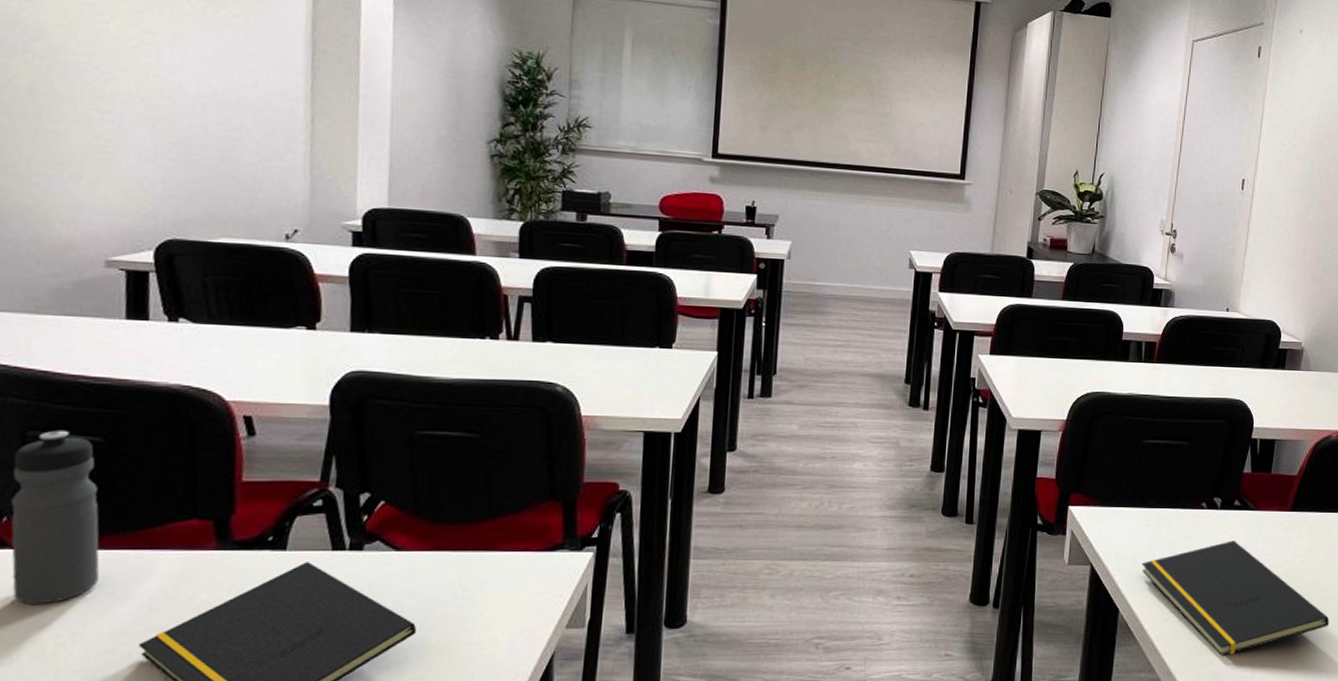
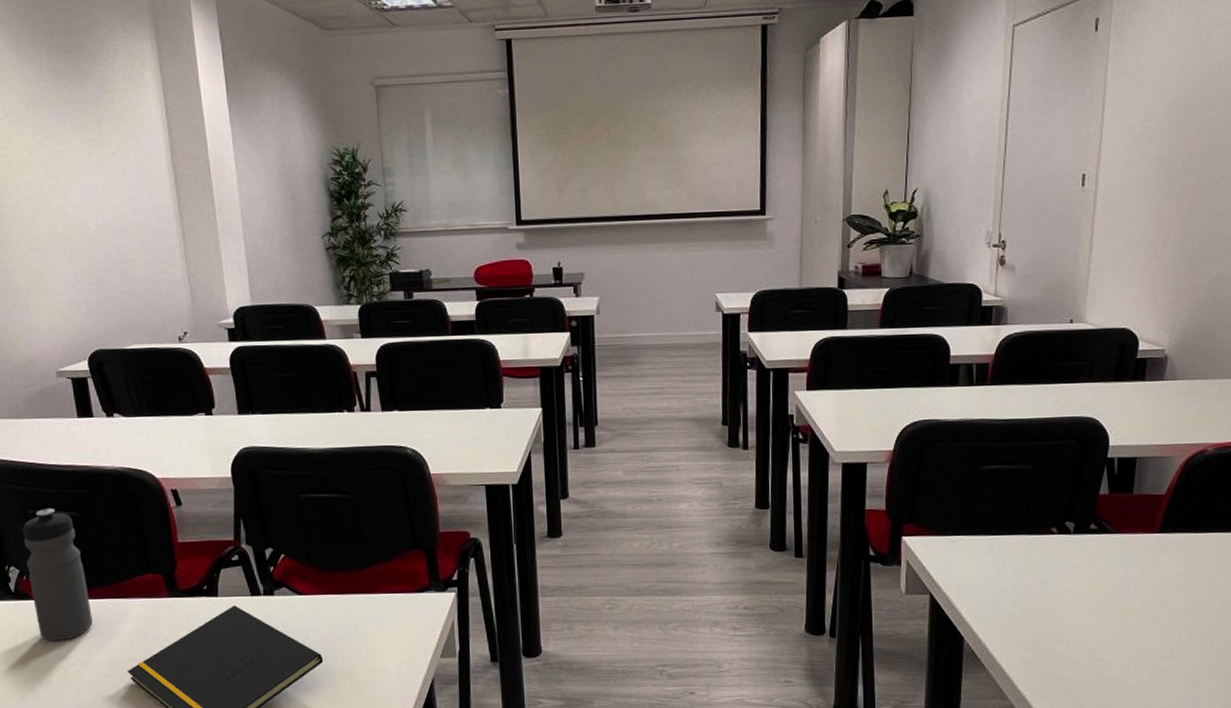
notepad: present [1142,540,1330,656] -> none [986,566,1211,683]

